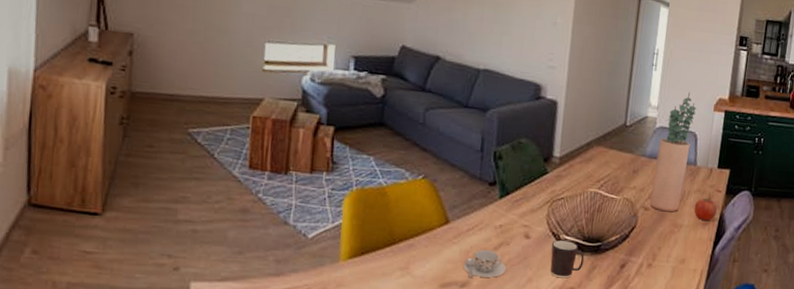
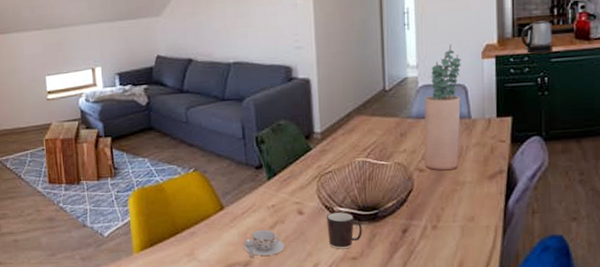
fruit: present [694,197,717,221] -> none [476,149,503,174]
kettle: none [747,85,775,116] -> present [520,21,553,54]

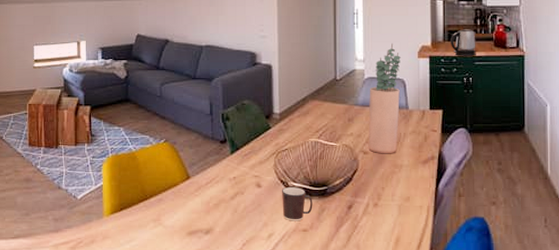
teacup: present [244,229,285,257] -> none [207,199,244,225]

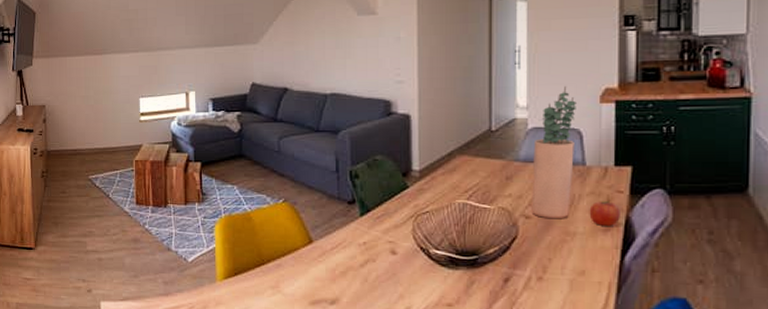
mug: present [281,186,313,221] -> none [420,254,460,295]
fruit: none [412,137,435,159] -> present [589,200,620,226]
kettle: present [450,29,476,56] -> none [644,66,682,100]

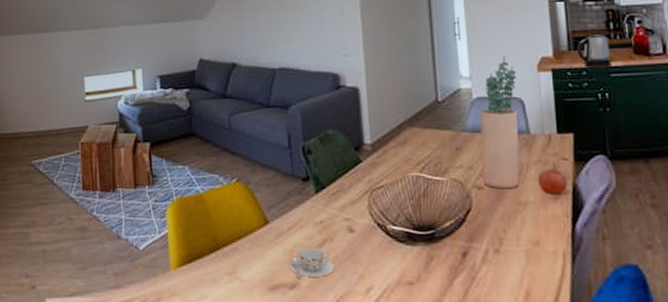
teacup: none [332,266,375,295] -> present [290,247,335,278]
kettle: none [644,66,682,100] -> present [576,34,612,68]

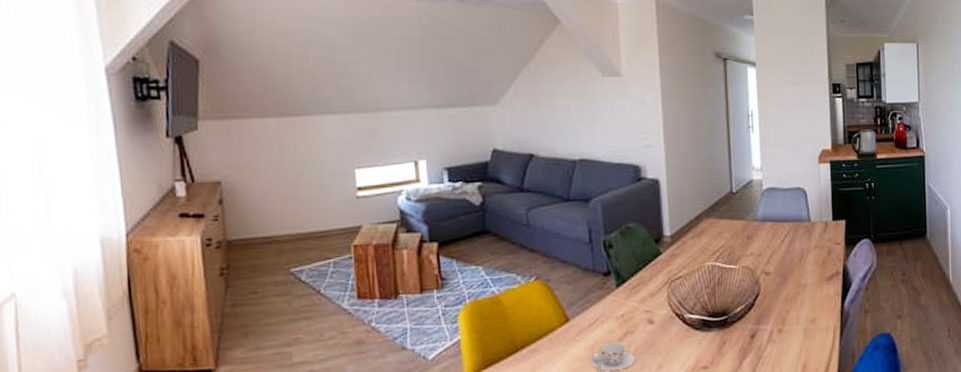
vase: present [479,56,520,189] -> none [768,149,802,274]
fruit: present [537,168,568,194] -> none [815,252,839,276]

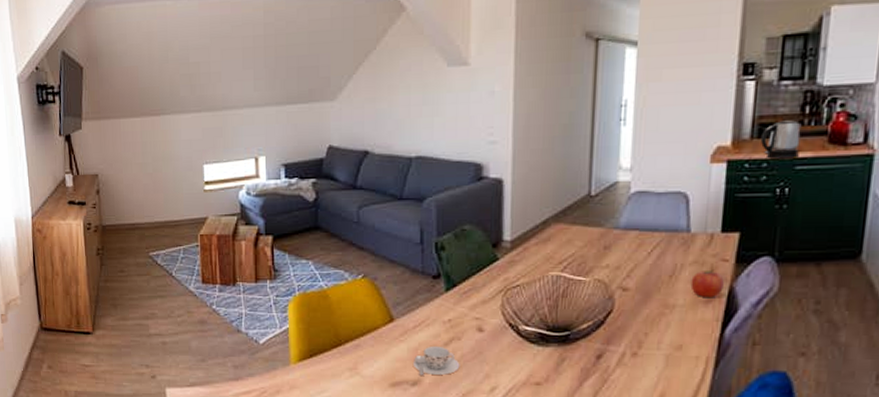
fruit: none [815,252,839,276] -> present [690,269,724,297]

